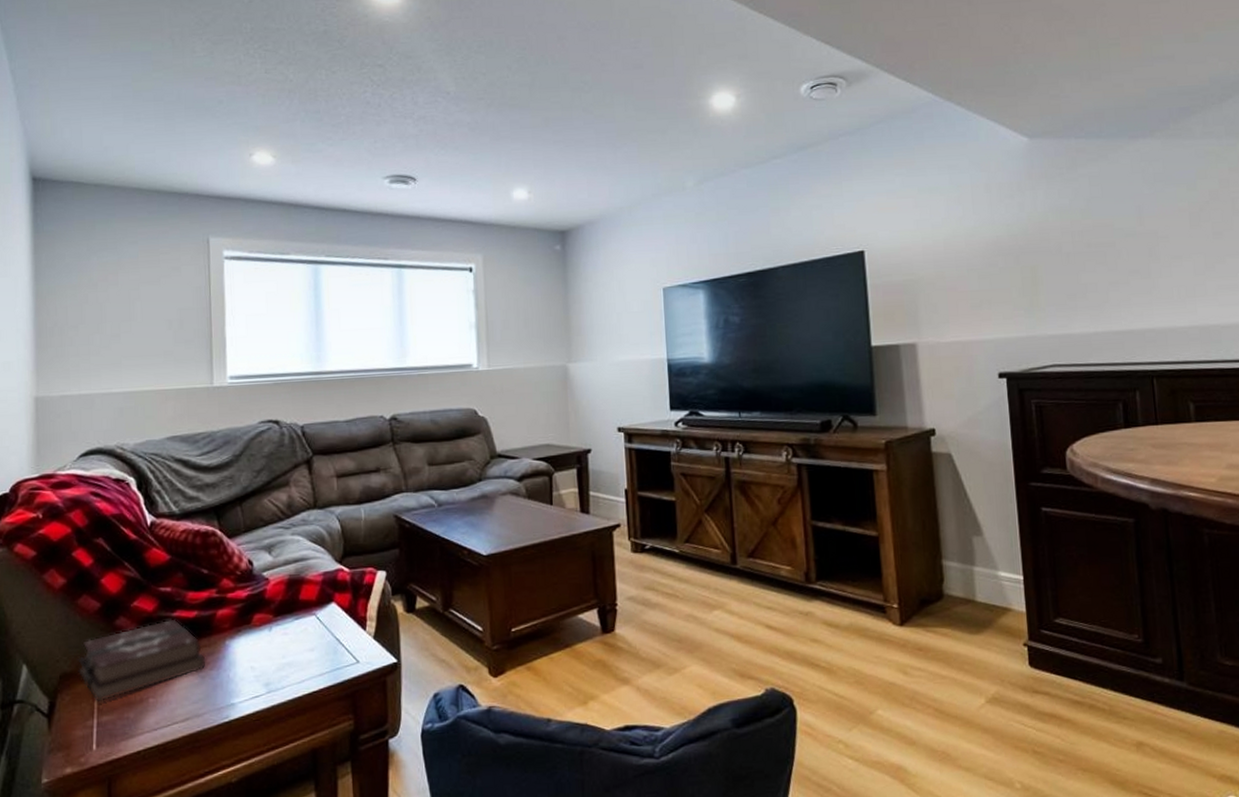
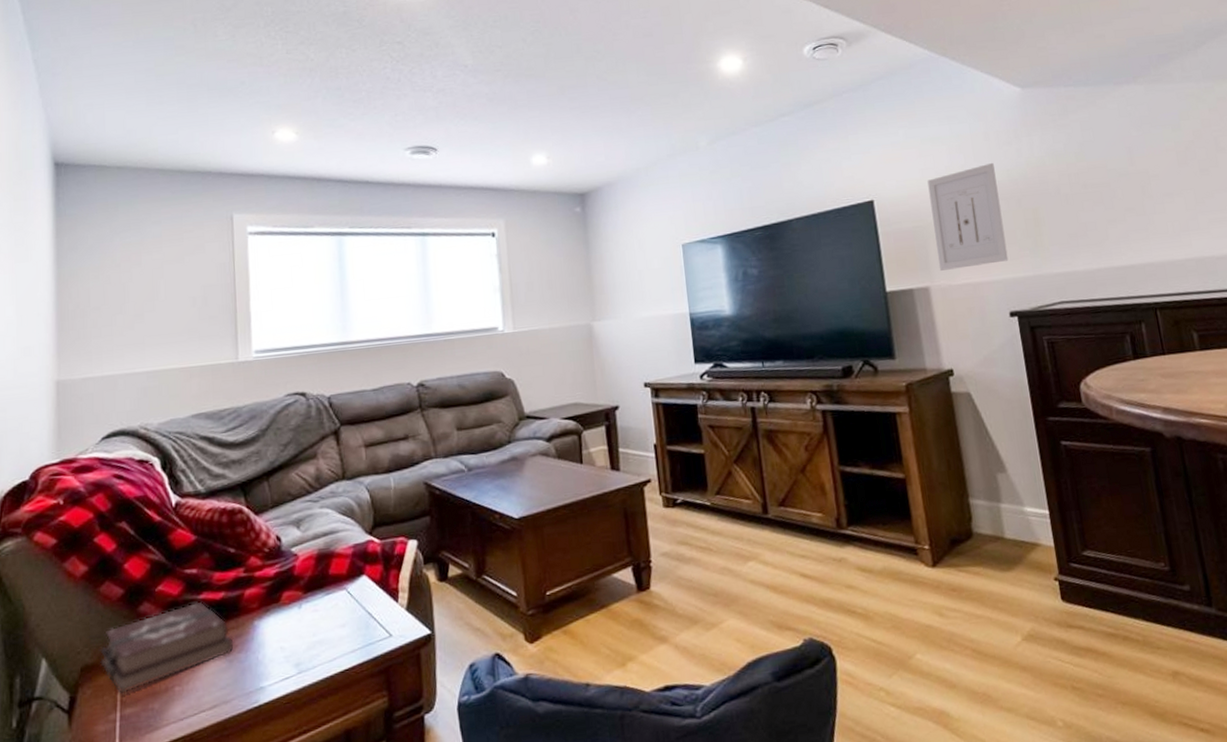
wall art: none [922,216,1002,327] -> present [927,162,1009,271]

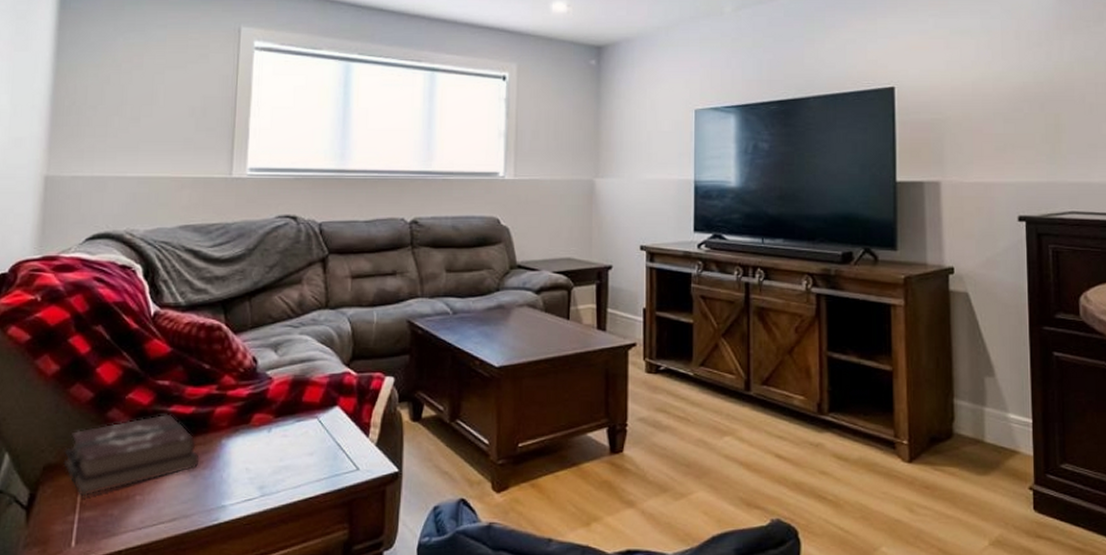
wall art: present [927,162,1009,271] -> none [952,62,1024,167]

